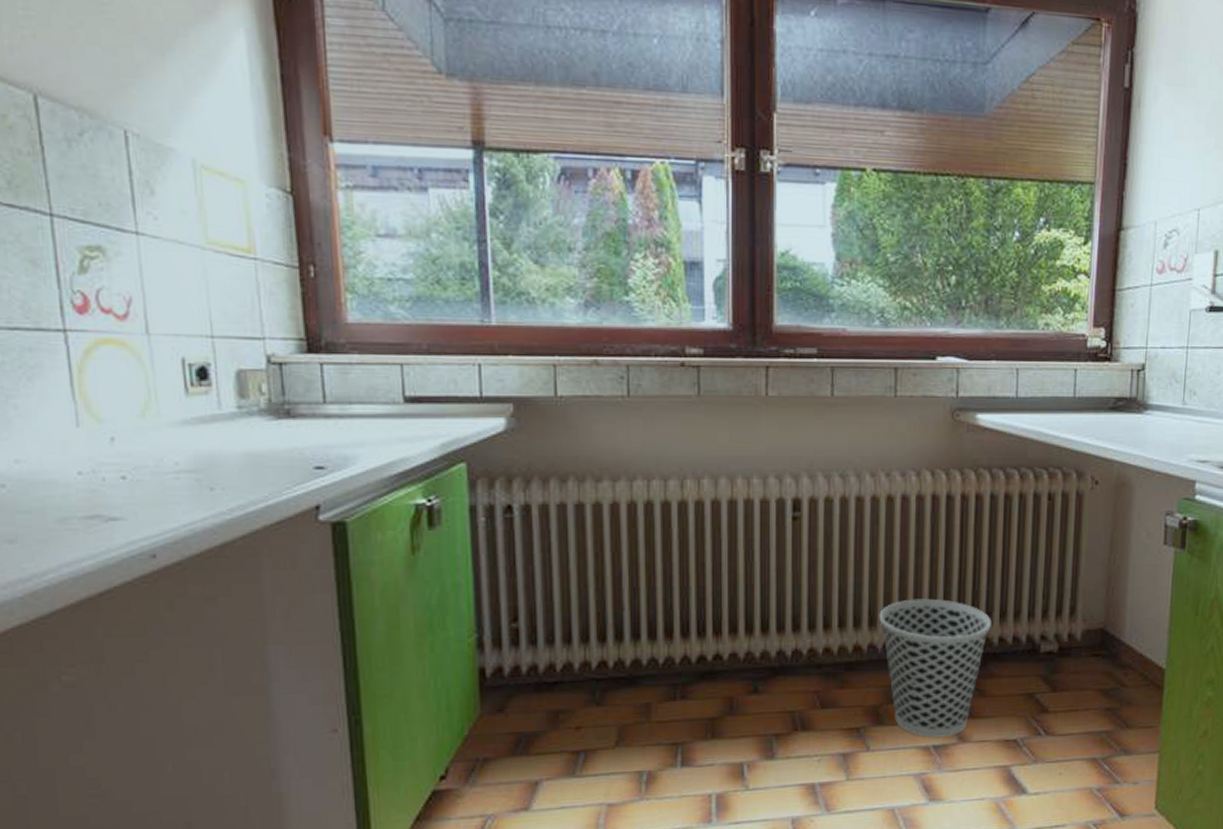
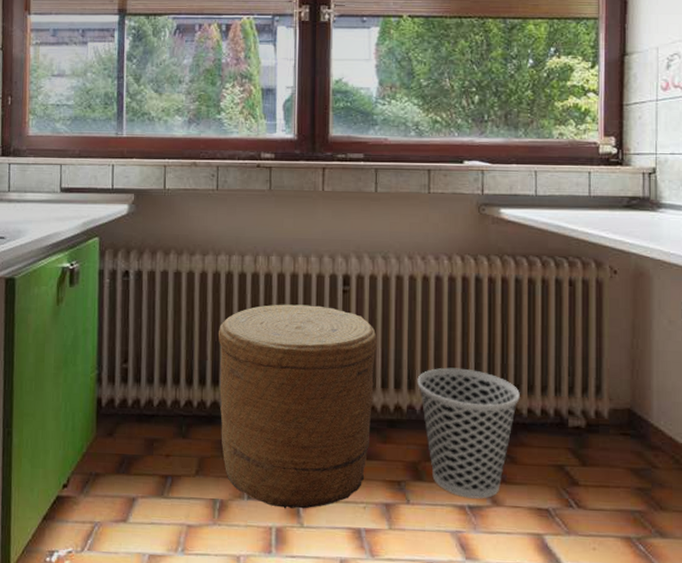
basket: none [636,536,833,773] -> present [217,304,377,509]

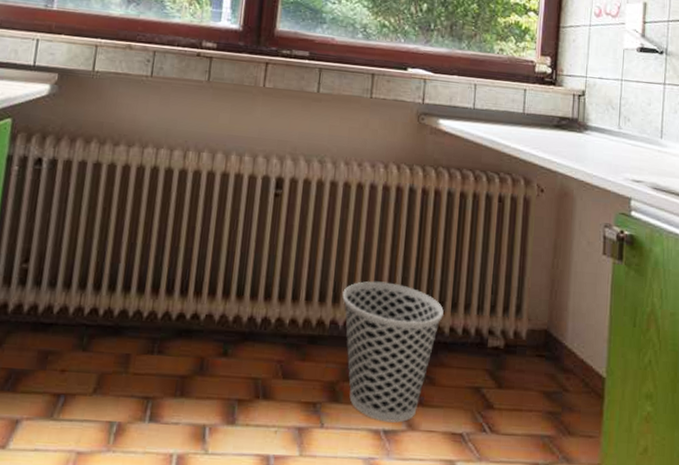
basket: present [217,304,377,509] -> none [126,205,306,433]

